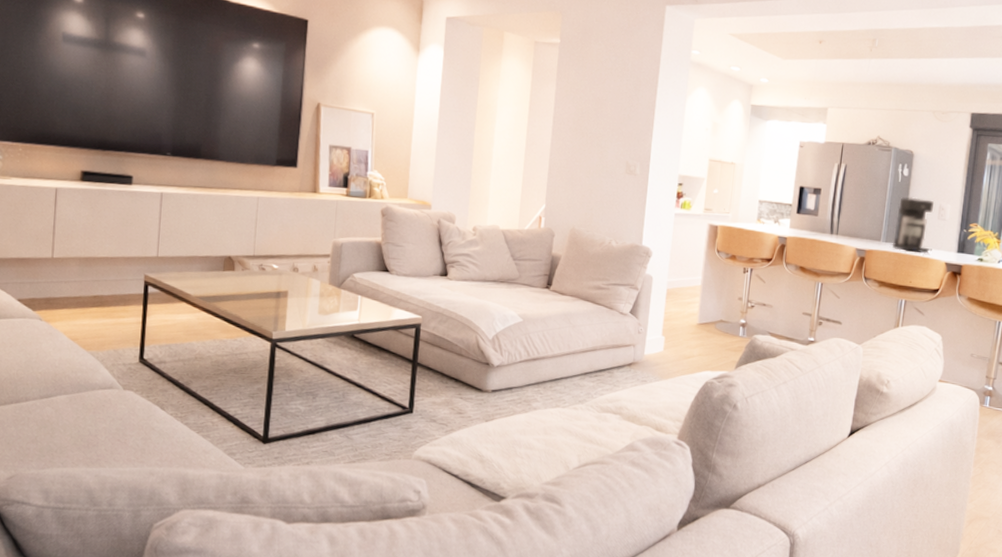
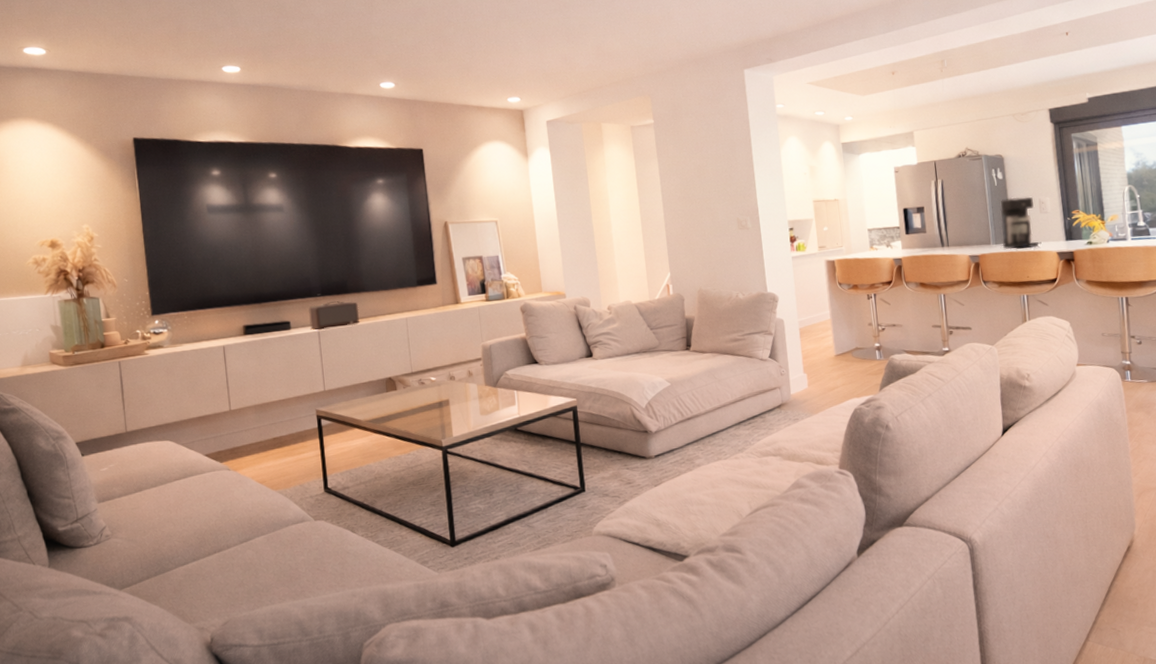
speaker: none [153,163,210,195] -> present [308,301,360,331]

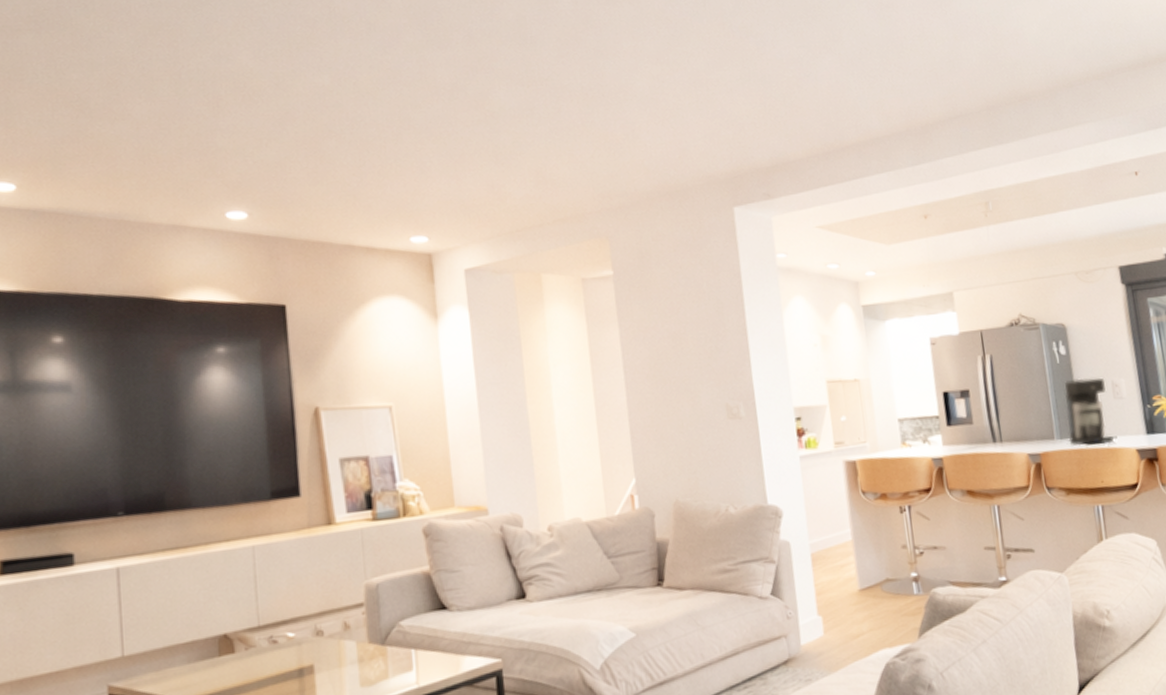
speaker: present [308,301,360,331] -> none [103,522,182,567]

